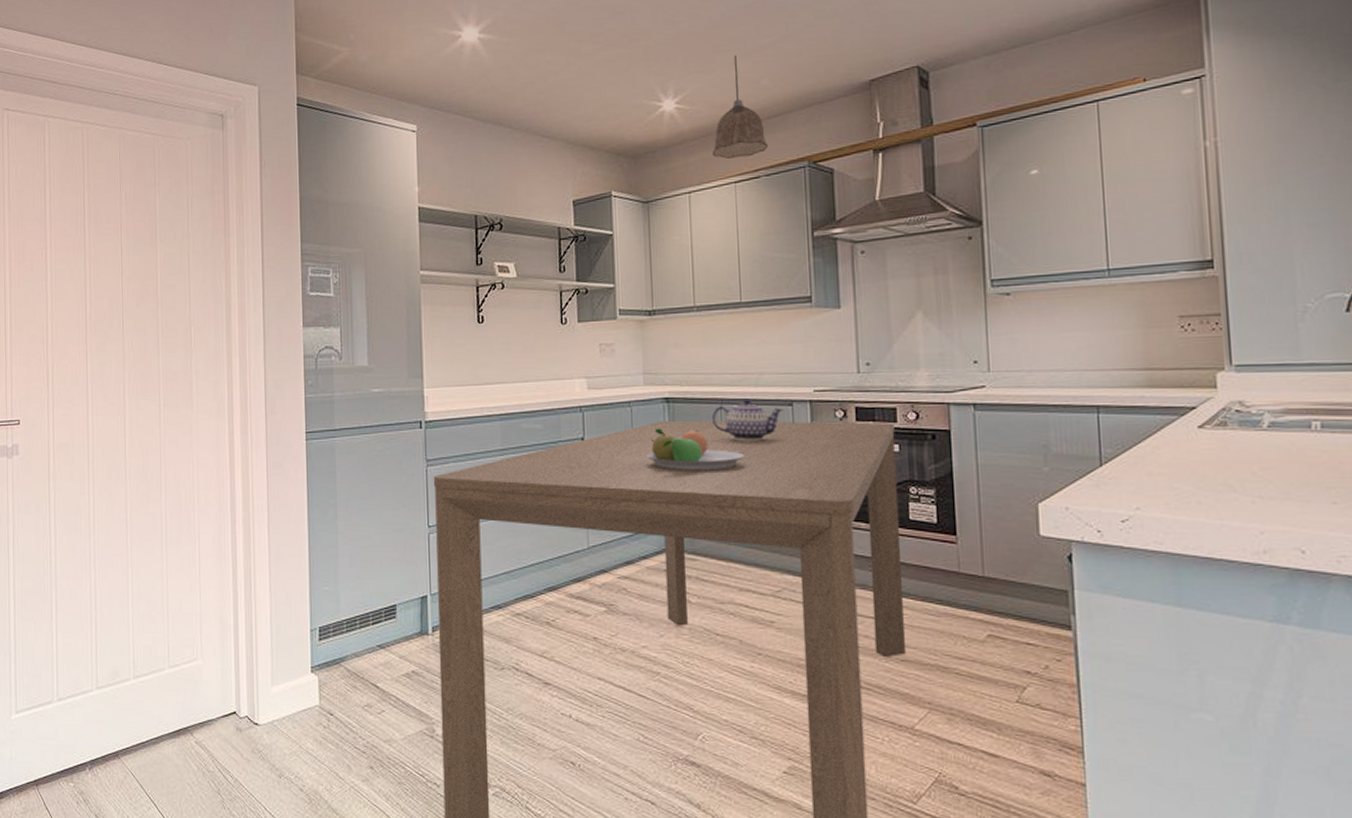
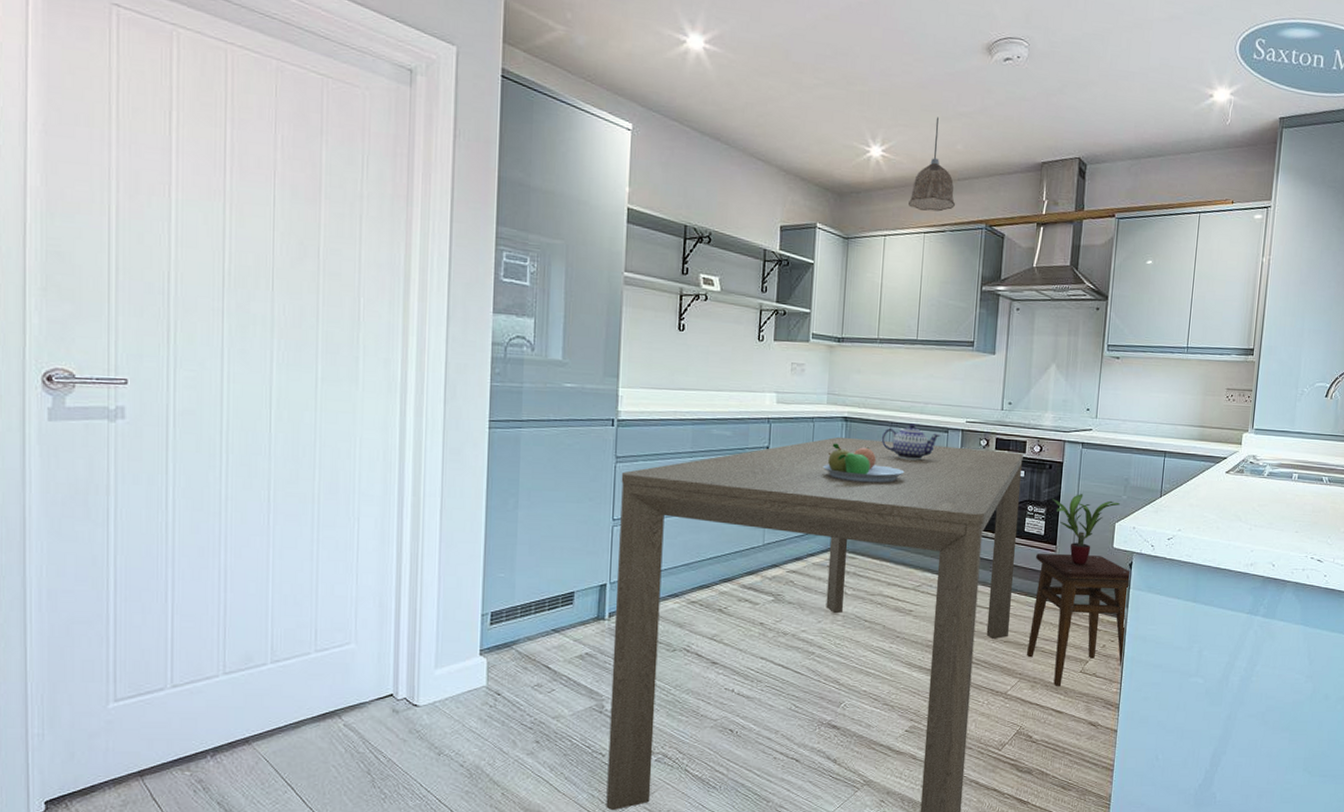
stool: none [930,547,1077,720] -> present [1026,554,1131,686]
potted plant: none [941,467,1042,560] -> present [1052,493,1121,565]

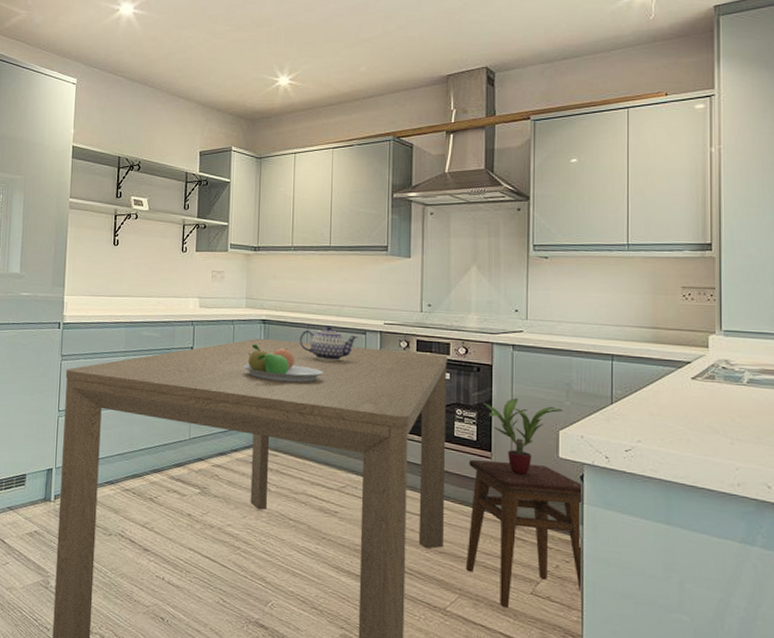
pendant lamp: present [909,117,956,212] -> none [316,45,362,128]

